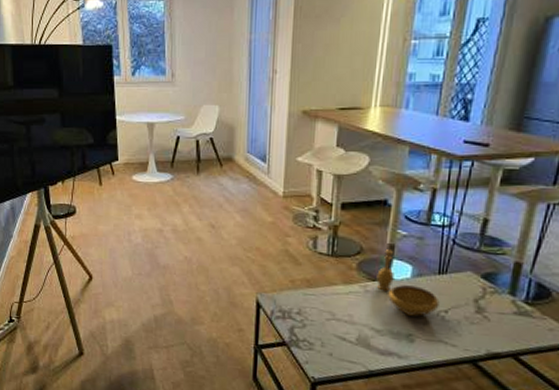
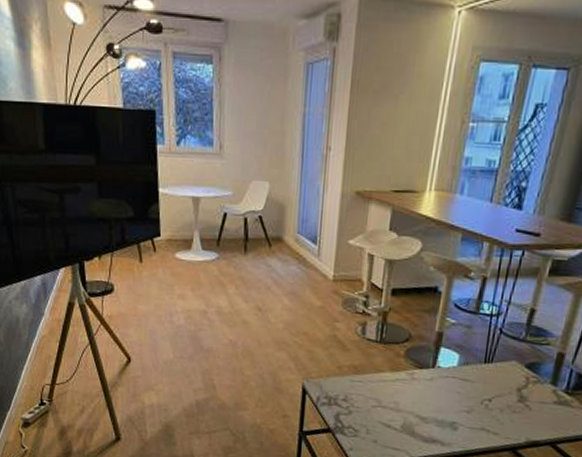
decorative bowl: present [376,249,440,316] -> none [423,337,484,405]

